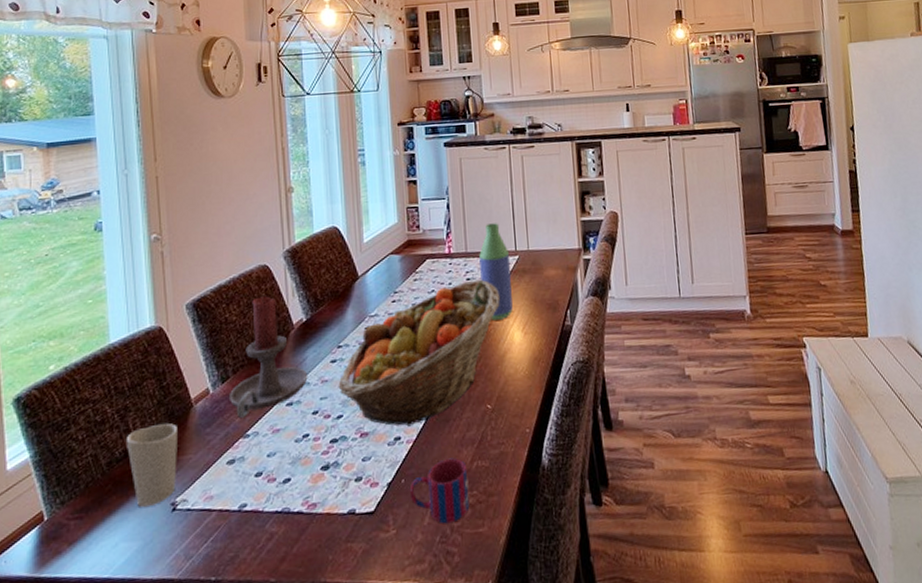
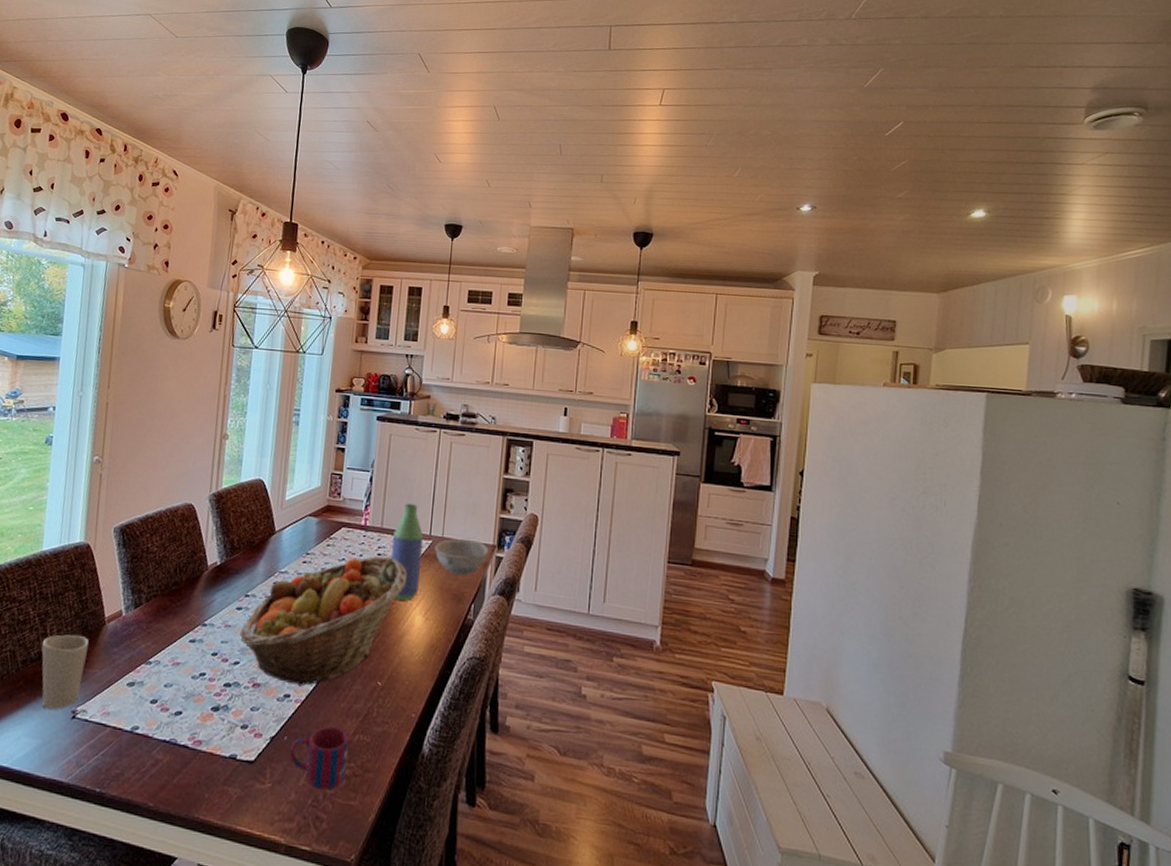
candle holder: present [230,296,308,419] -> none [139,533,214,646]
bowl: none [522,247,576,285] -> present [434,538,489,576]

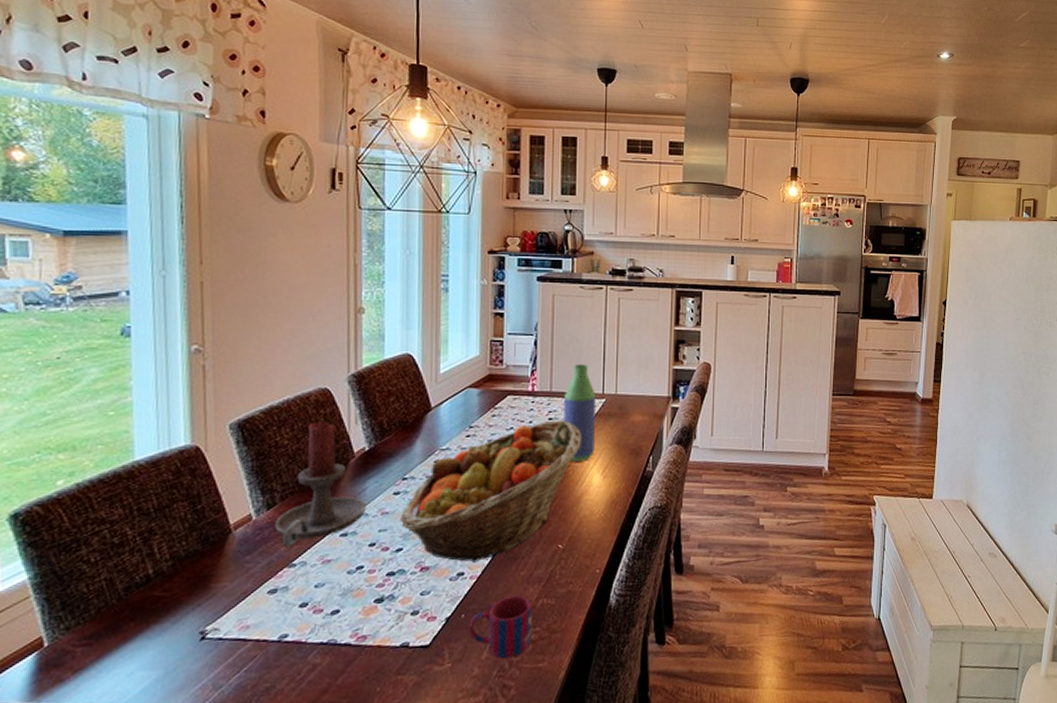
cup: present [41,634,90,710] -> none [148,549,213,636]
candle holder: none [139,533,214,646] -> present [275,421,367,548]
bowl: present [434,538,489,576] -> none [608,393,664,431]

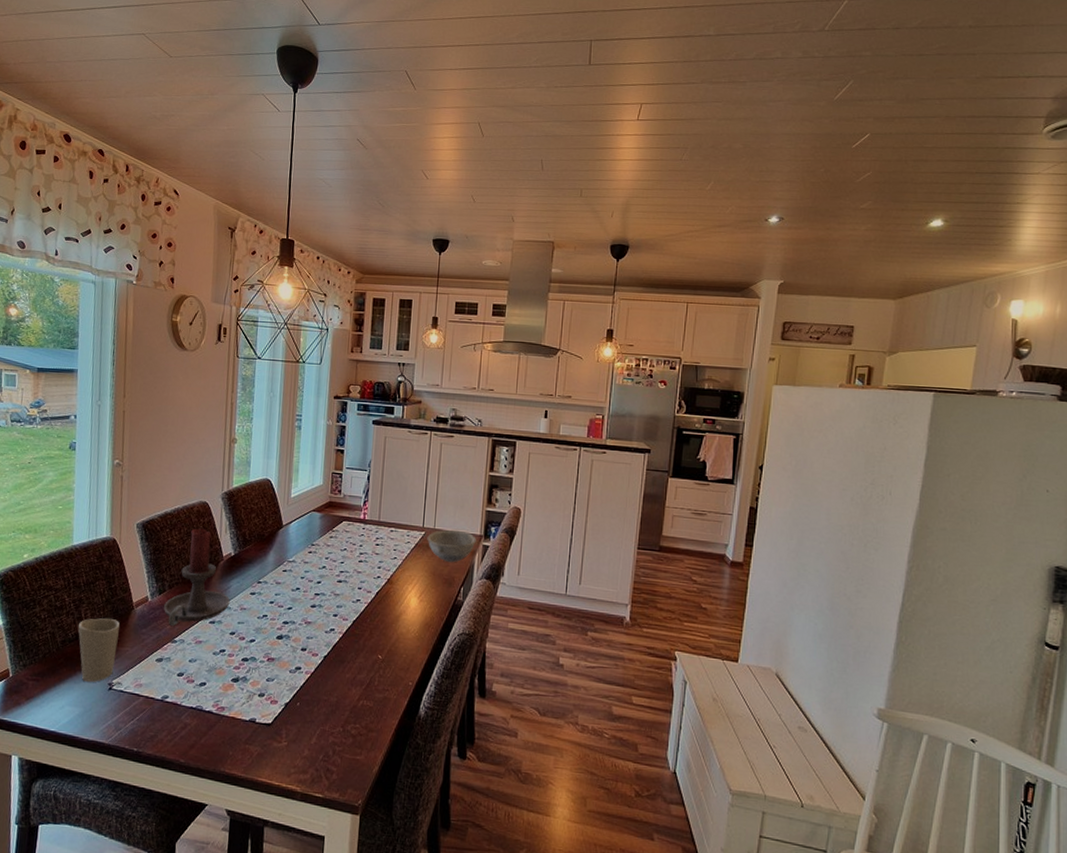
cup: none [148,549,213,636] -> present [78,618,121,683]
fruit basket: present [399,420,581,563] -> none [254,545,403,661]
mug: present [469,595,532,659] -> none [302,693,354,747]
bottle: present [564,364,597,462] -> none [388,499,418,585]
bowl: none [608,393,664,431] -> present [427,529,476,563]

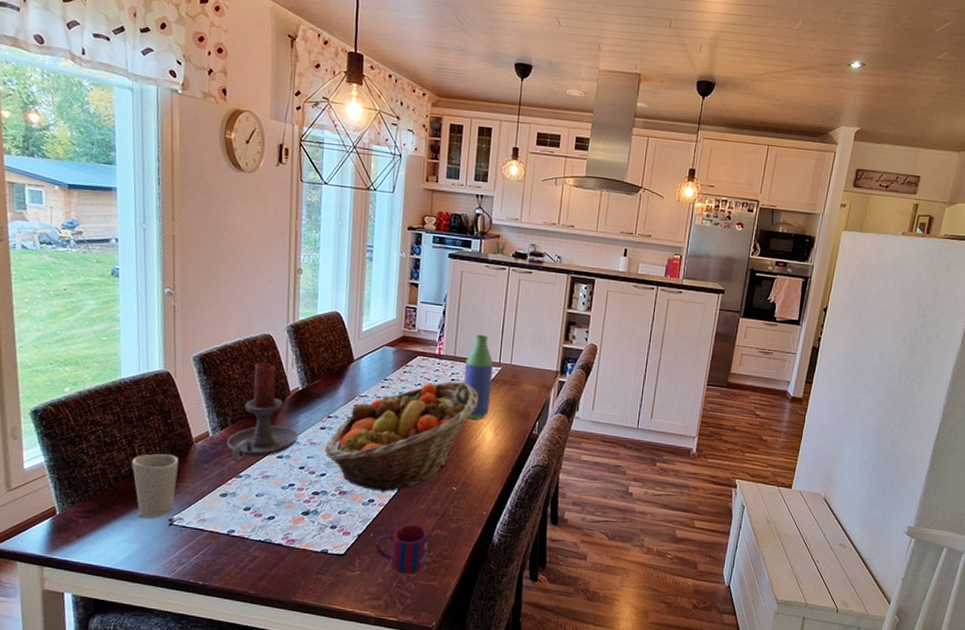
fruit basket: none [254,545,403,661] -> present [324,381,479,493]
mug: none [302,693,354,747] -> present [375,523,428,574]
bottle: none [388,499,418,585] -> present [464,335,494,419]
bowl: present [427,529,476,563] -> none [503,365,553,398]

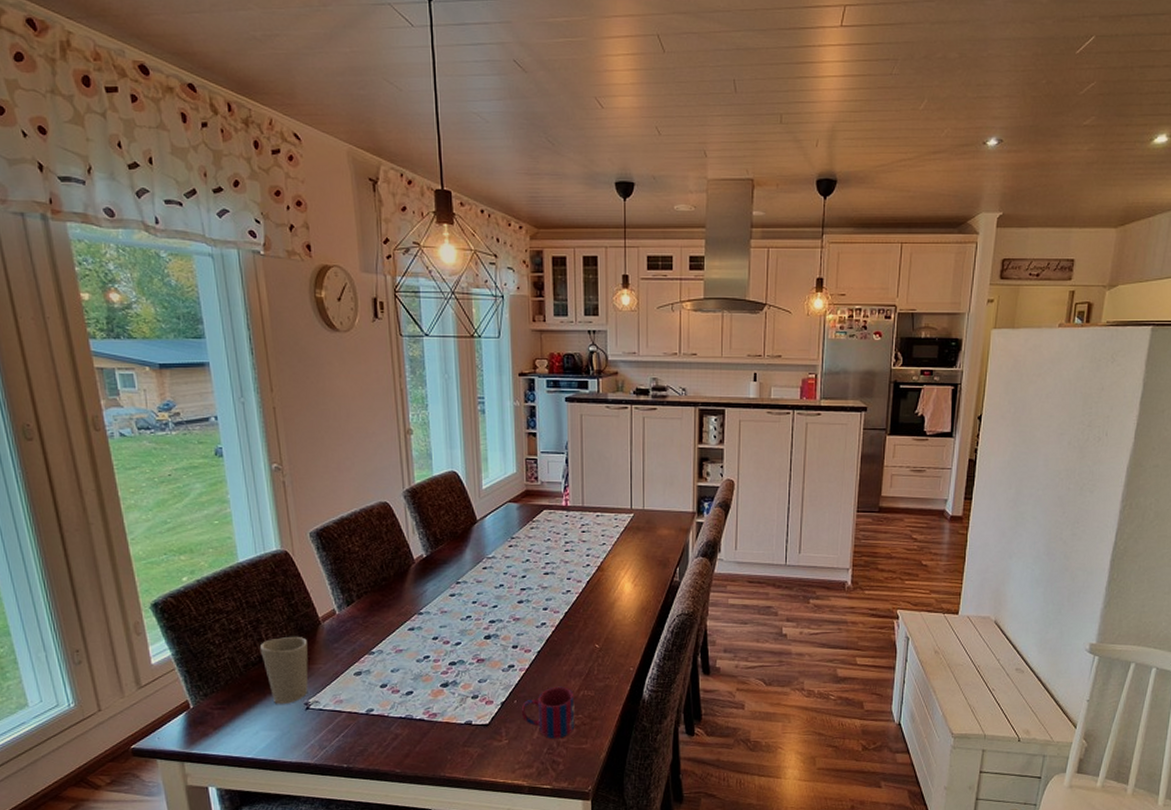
candle holder: present [227,362,299,462] -> none [355,531,428,638]
fruit basket: present [324,381,479,493] -> none [456,532,612,657]
bottle: present [464,335,494,419] -> none [595,481,625,571]

